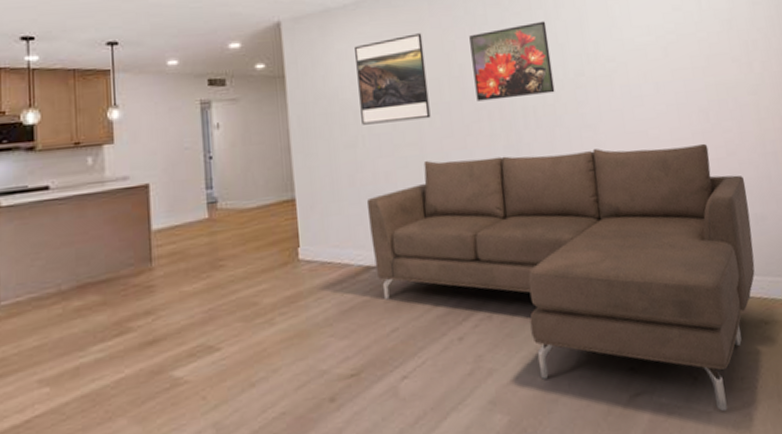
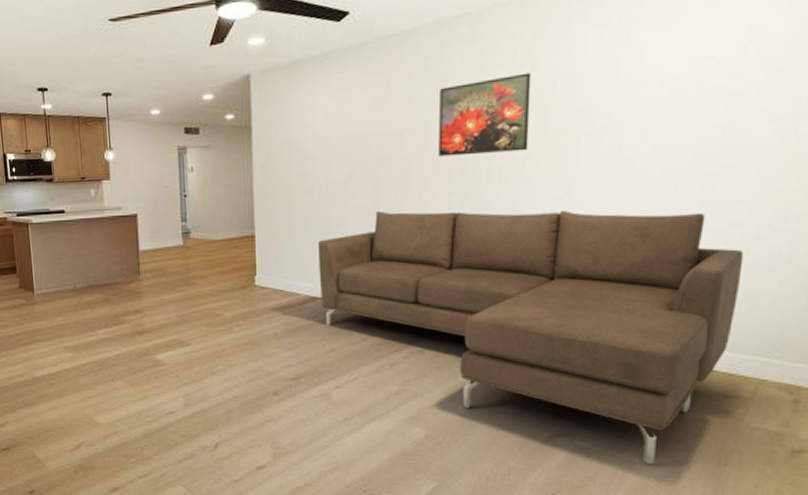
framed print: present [355,33,431,125] -> none [319,86,389,175]

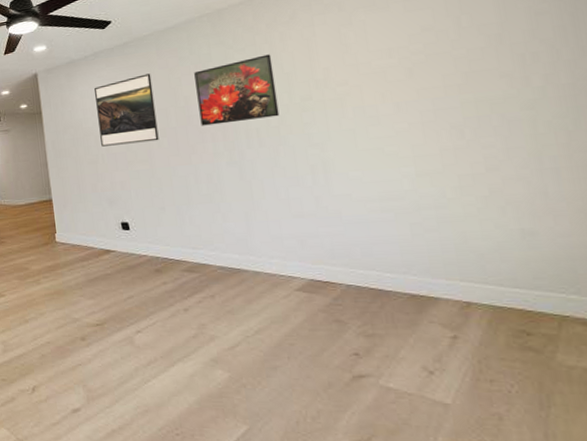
sofa: present [317,211,744,465] -> none [106,159,518,407]
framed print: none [319,86,389,175] -> present [94,73,159,147]

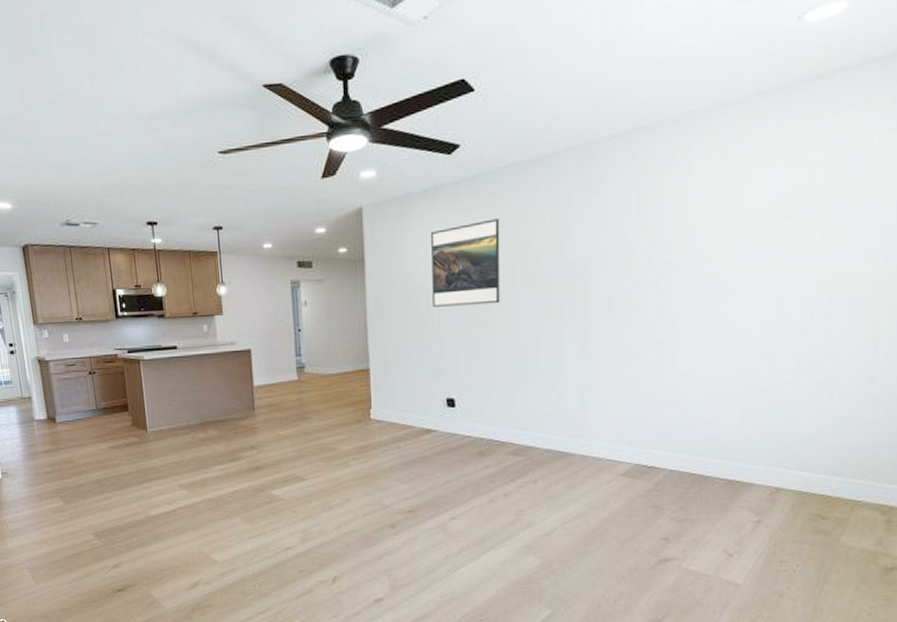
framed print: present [194,54,280,126] -> none [549,205,638,289]

